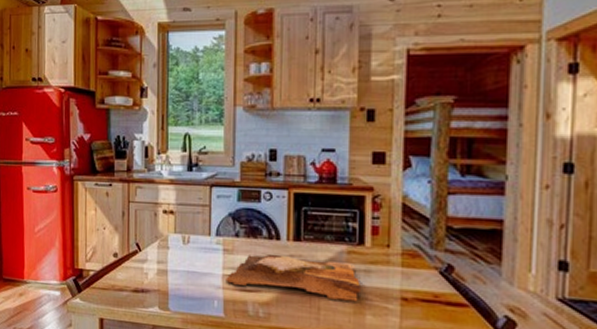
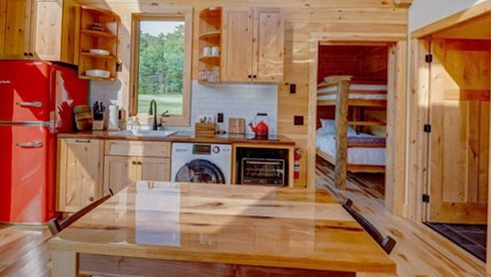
cutting board: present [225,253,361,302] -> none [182,195,286,230]

